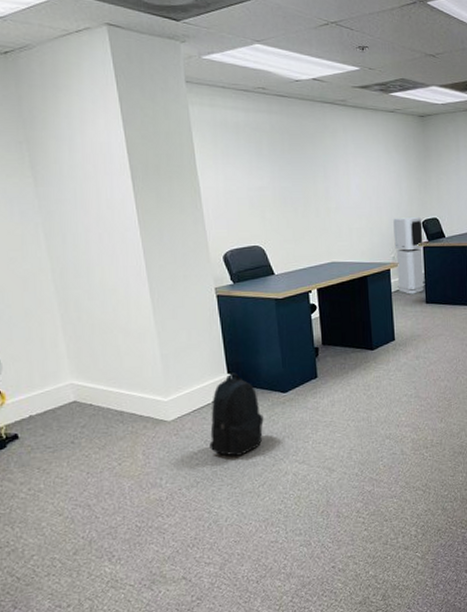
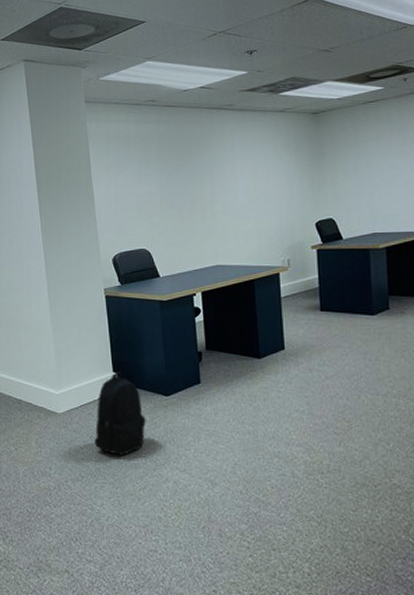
air purifier: present [393,217,425,295] -> none [283,218,319,301]

